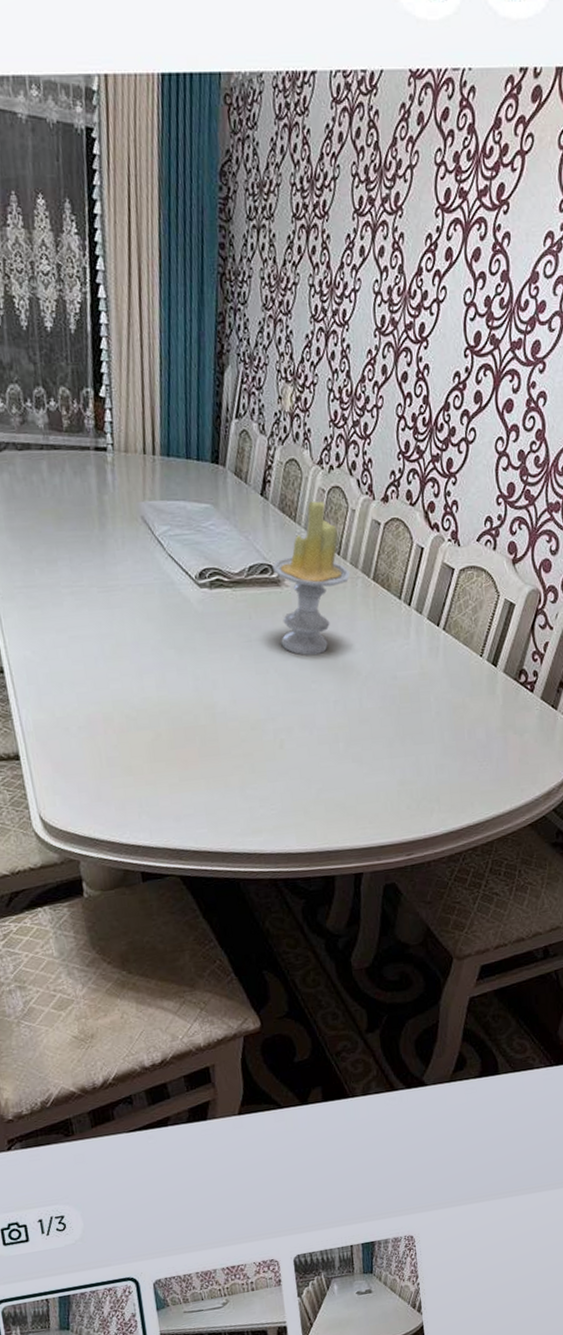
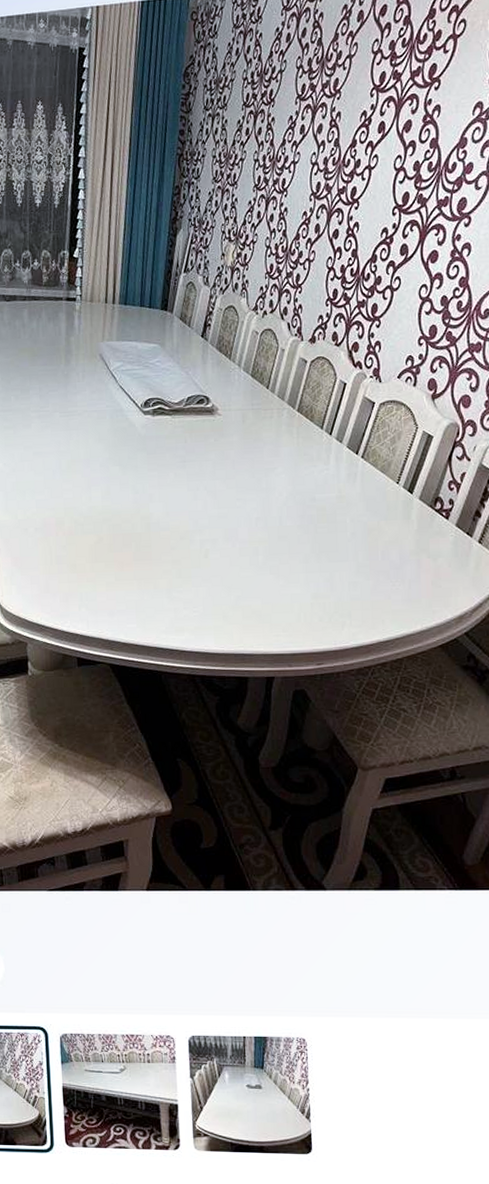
candle: present [271,500,351,656] -> none [207,341,278,477]

